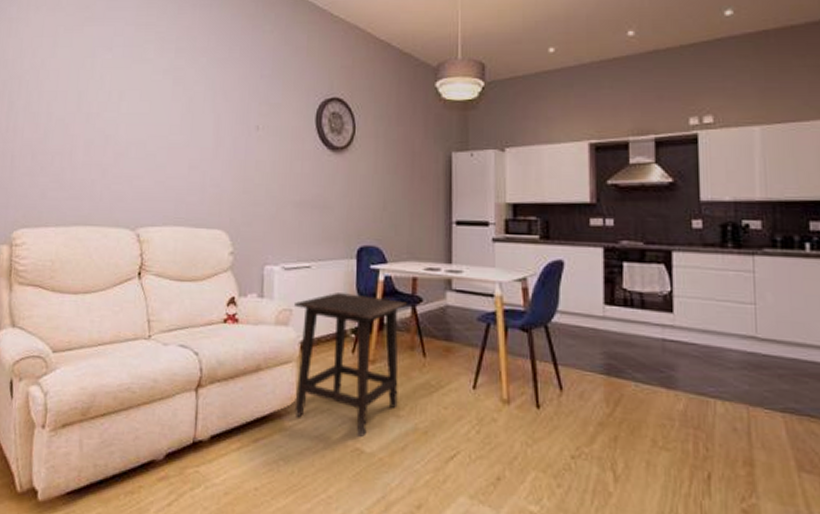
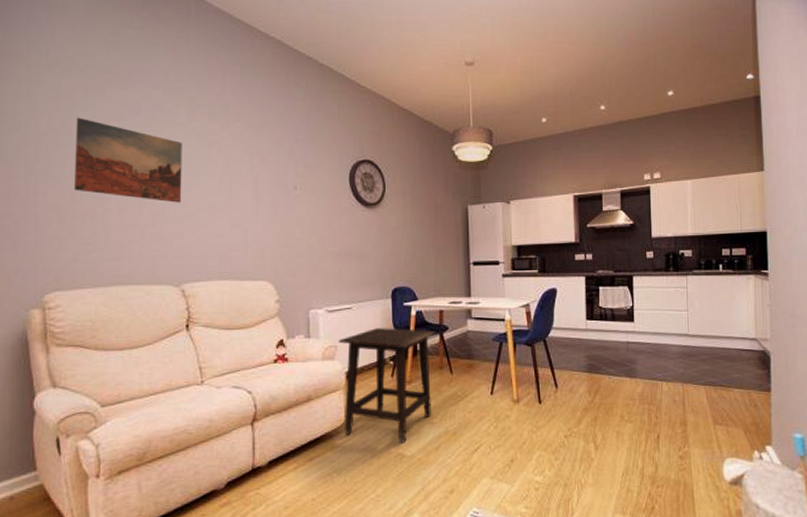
wall art: none [47,54,149,142] -> present [73,117,182,203]

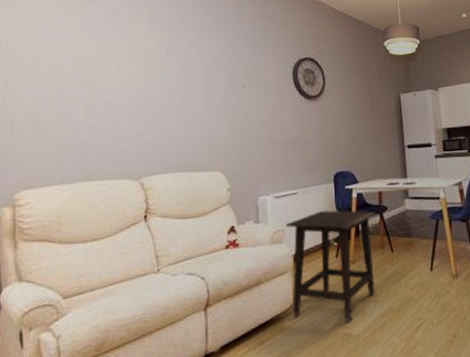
wall art: present [73,117,182,203] -> none [46,32,144,104]

